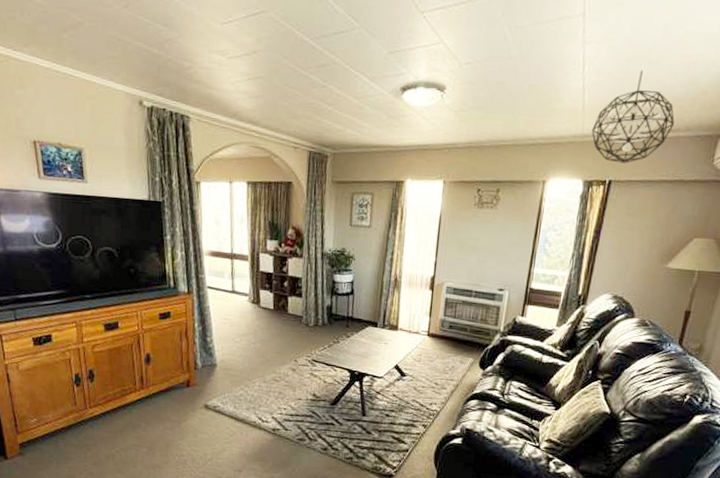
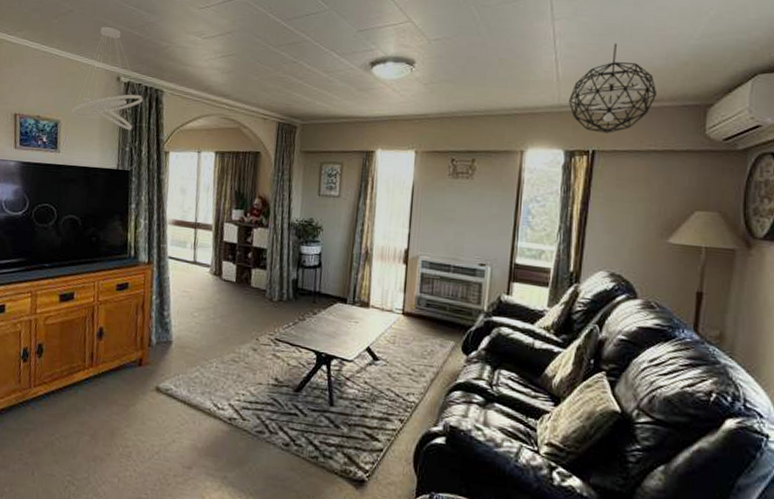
ceiling light fixture: none [94,42,170,159] -> present [71,26,144,130]

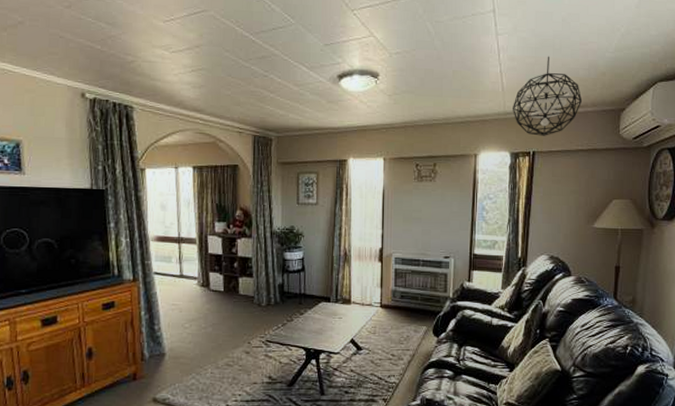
ceiling light fixture: present [71,26,144,130] -> none [33,39,113,148]

